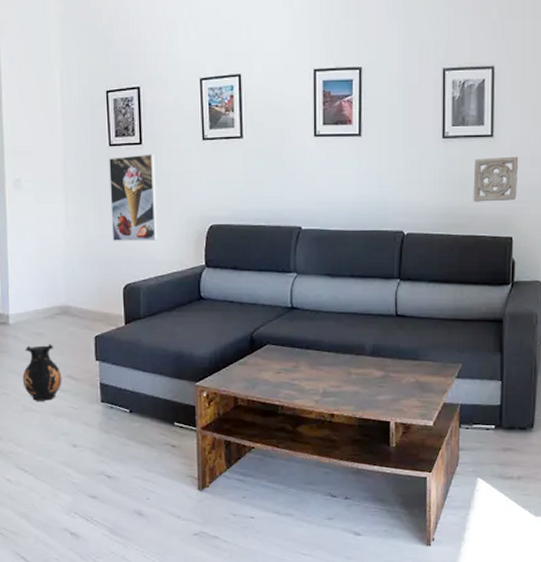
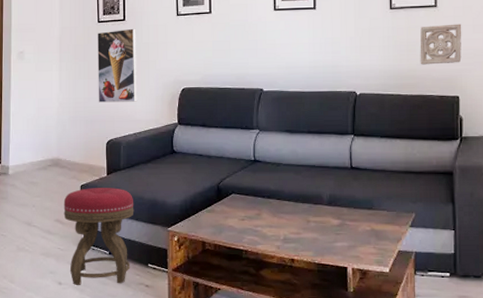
ceramic jug: present [22,344,62,401] -> none [18,192,51,242]
stool: none [75,339,158,448] -> present [63,188,134,286]

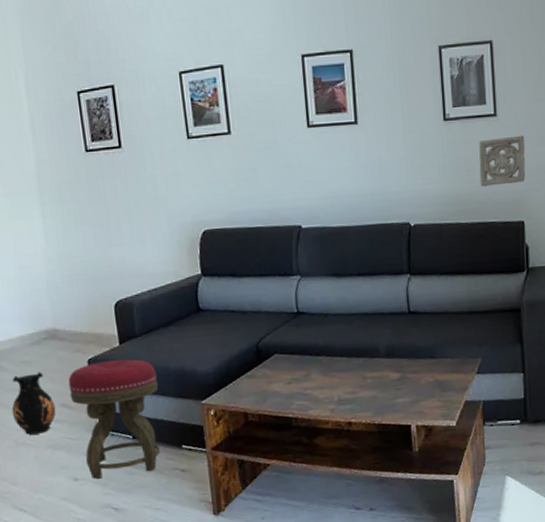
ceramic jug: none [18,192,51,242] -> present [11,372,56,435]
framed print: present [97,28,138,103] -> none [86,157,149,255]

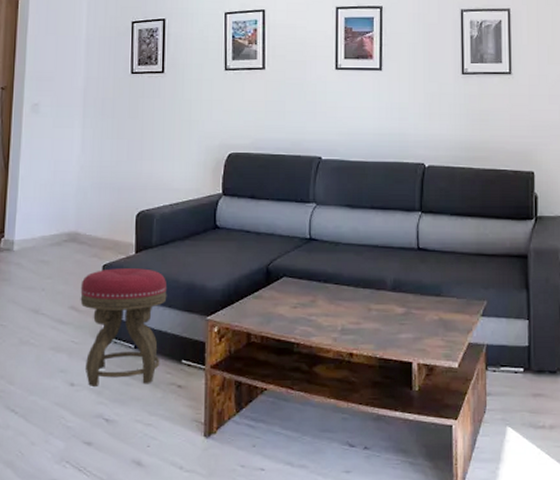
ceramic jug: present [11,372,56,435] -> none [22,272,65,334]
wall ornament: present [479,135,526,187] -> none [493,93,538,137]

